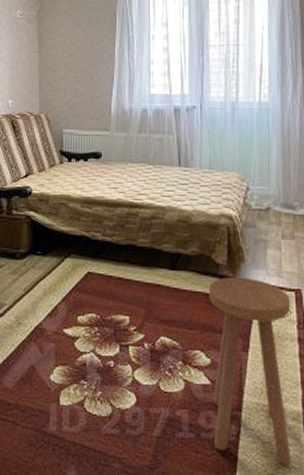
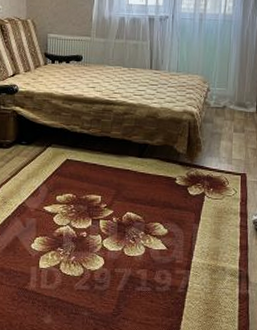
stool: present [208,276,291,466] -> none [166,163,237,311]

